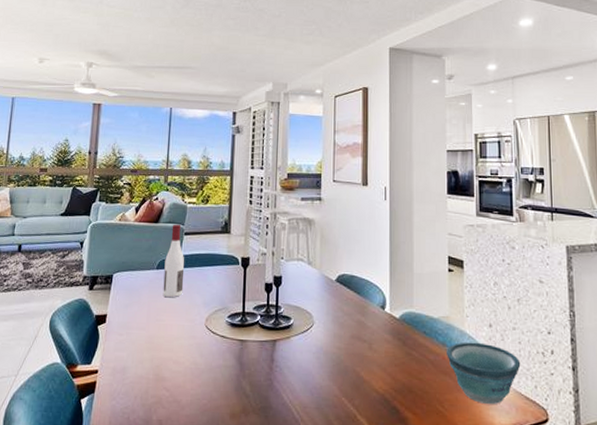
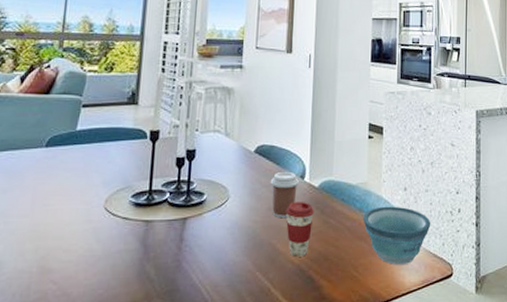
wine bottle: present [163,224,185,298] -> none [52,95,82,179]
coffee cup: none [352,301,380,347] -> present [270,171,299,219]
coffee cup: none [368,332,396,387] -> present [285,202,314,257]

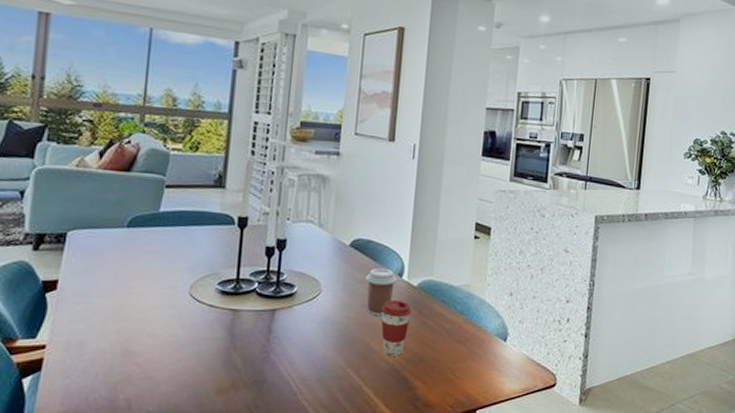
bowl: present [363,206,431,266] -> none [463,310,537,372]

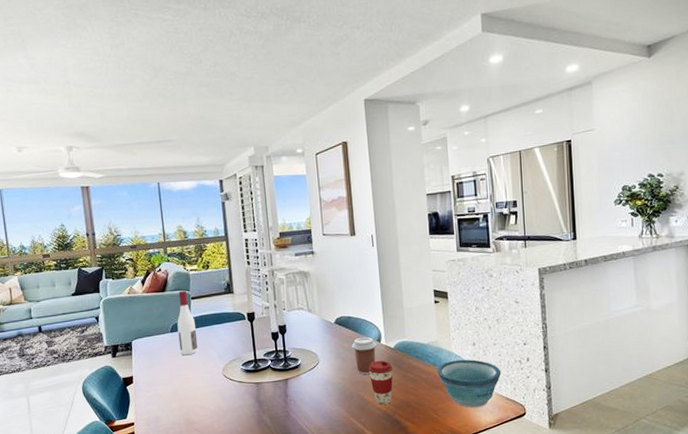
wine bottle: none [134,174,165,262] -> present [177,290,199,356]
bowl: none [463,310,537,372] -> present [437,359,501,408]

